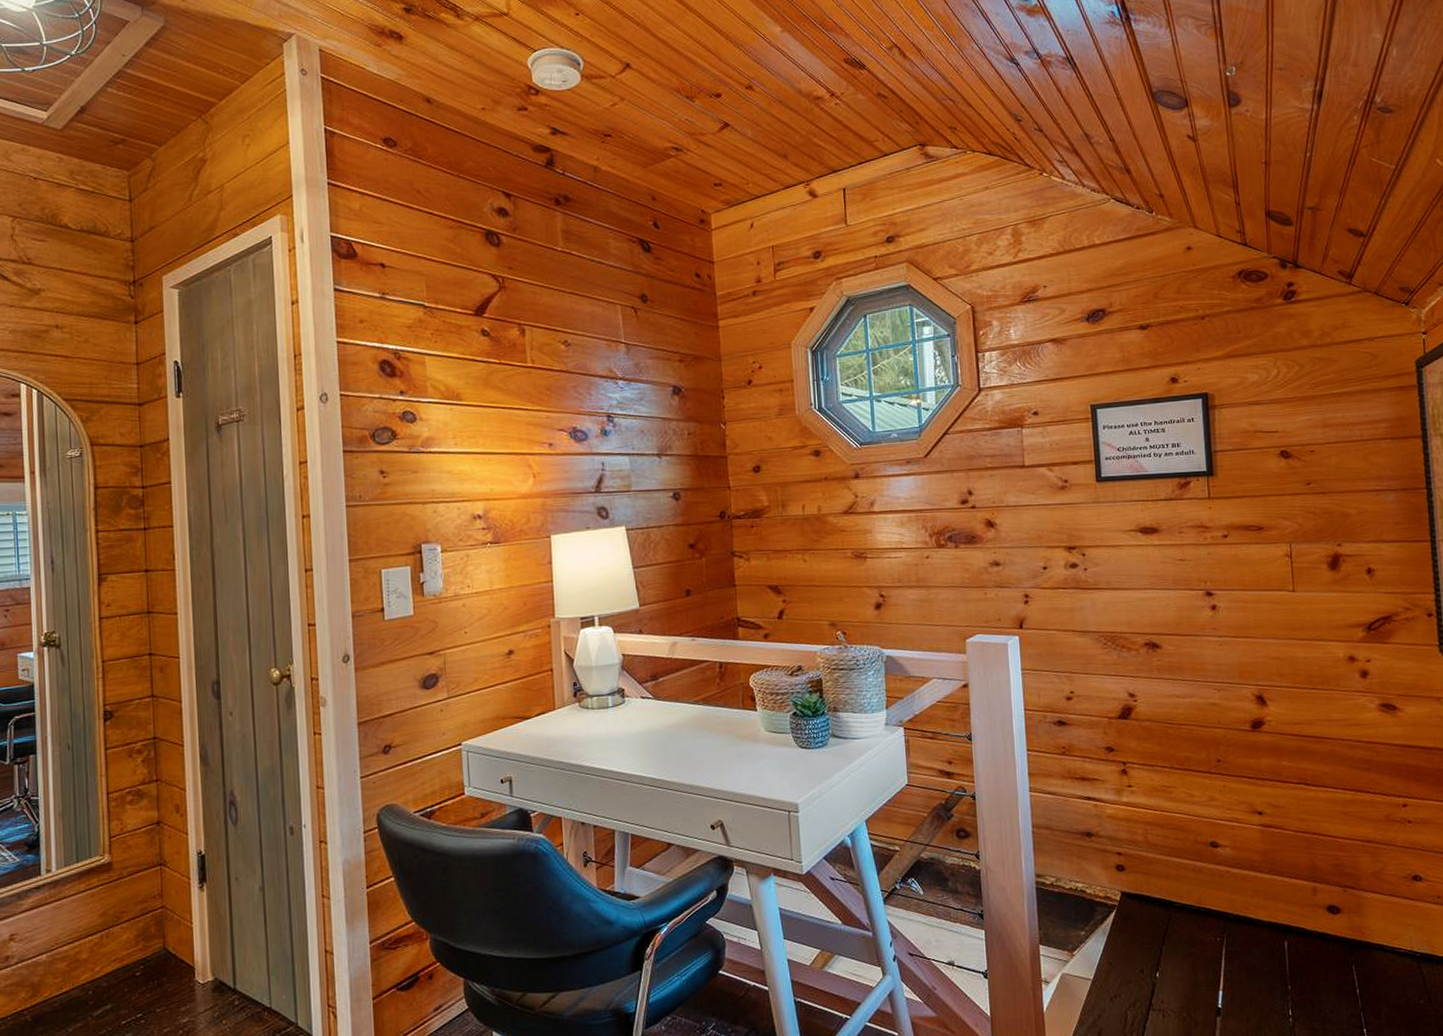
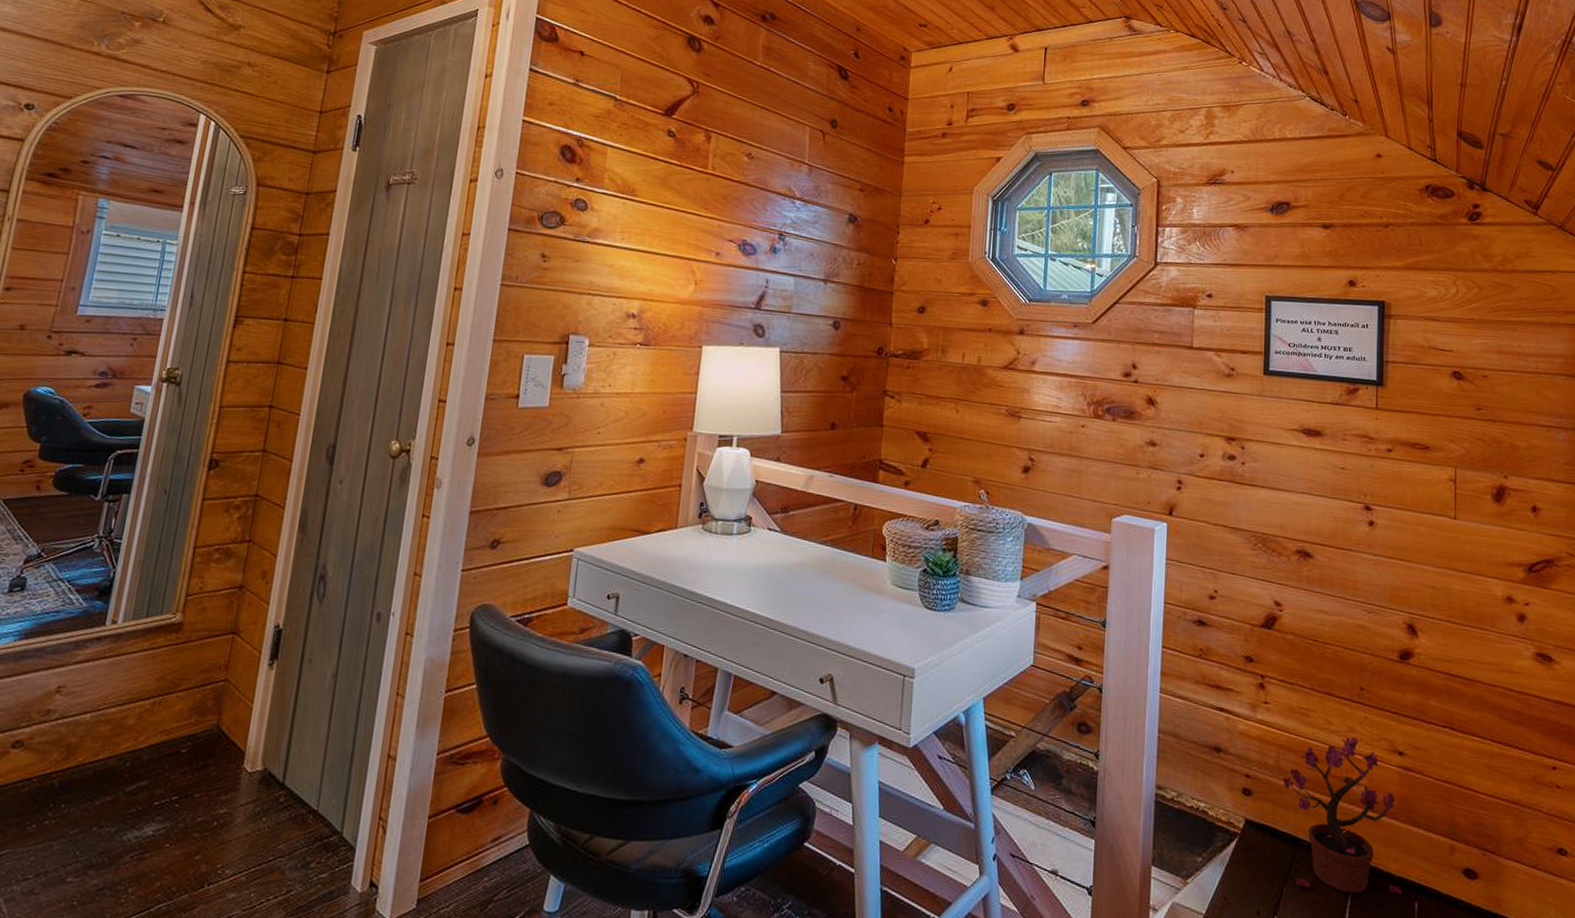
potted plant: none [1152,804,1272,943] -> present [1283,736,1402,895]

